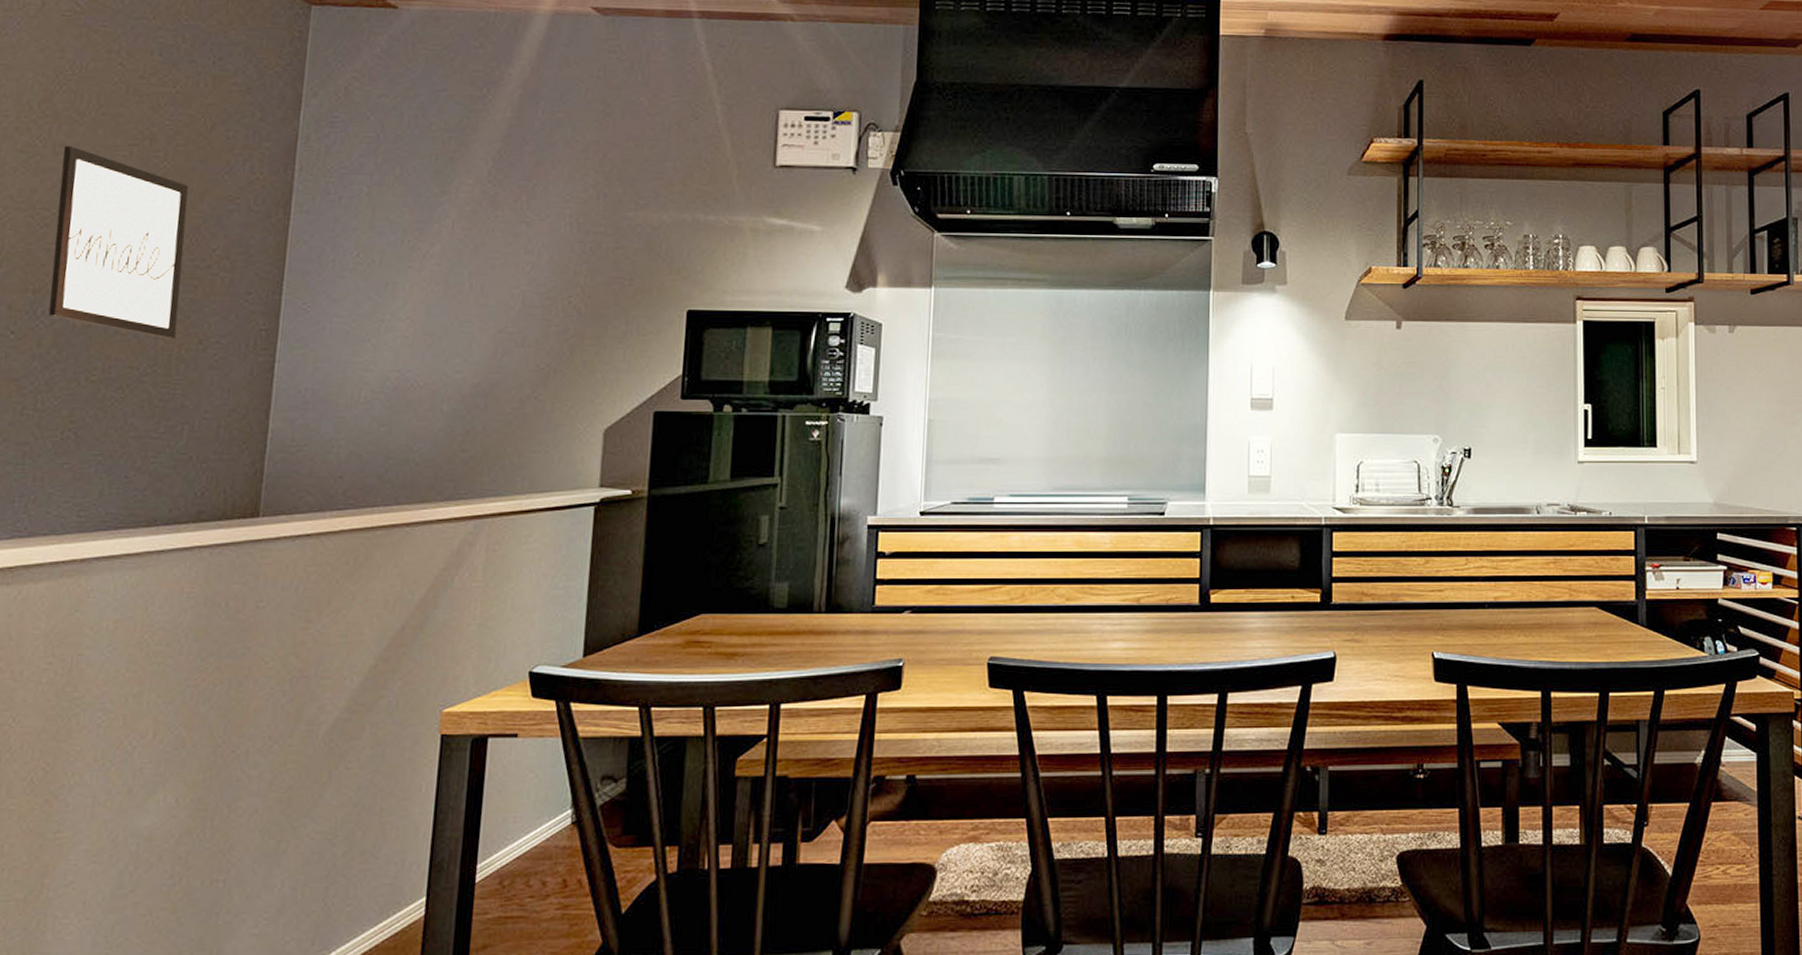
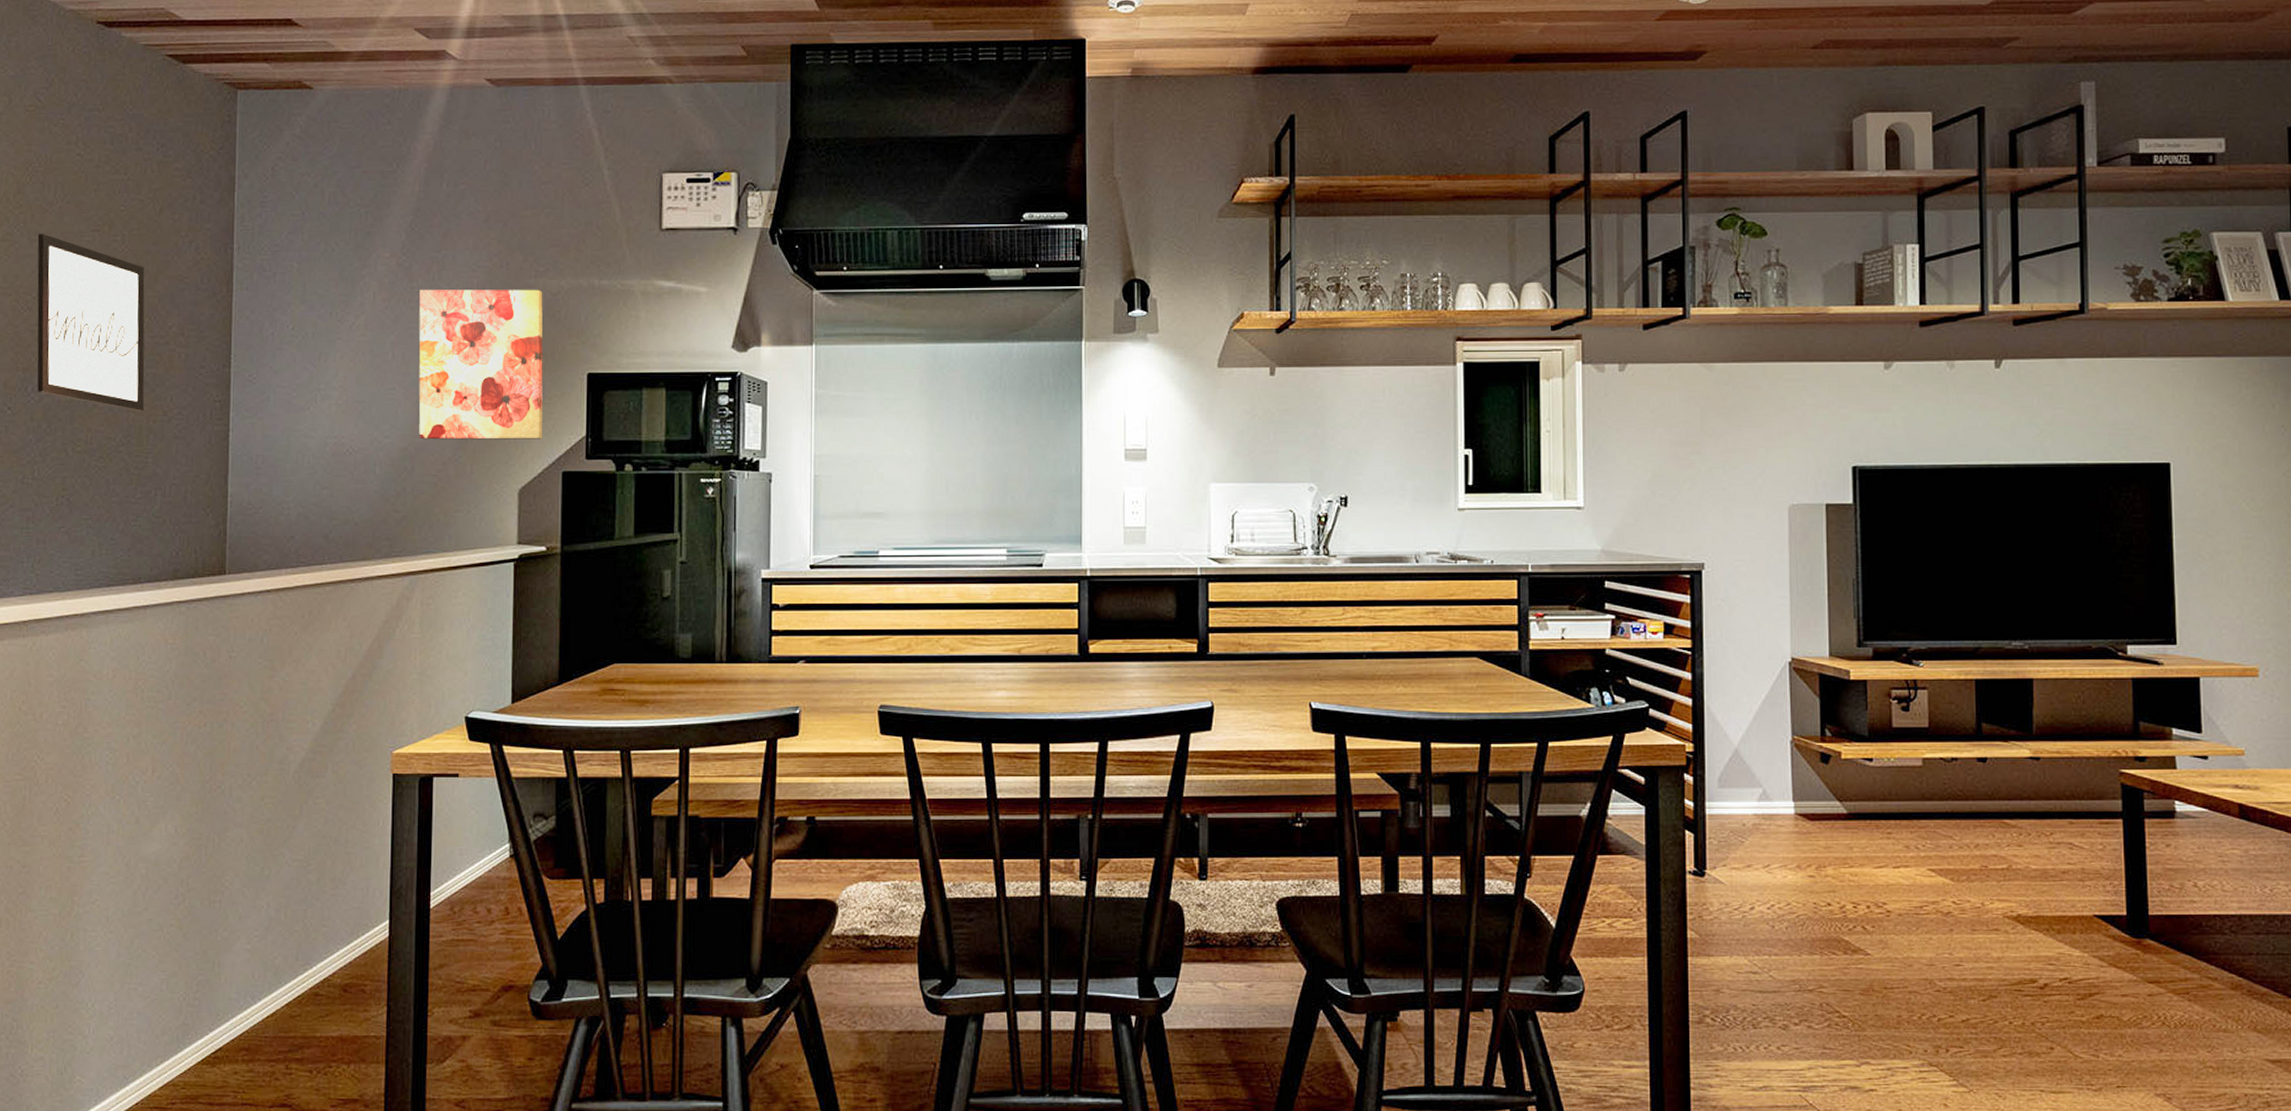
wall art: none [494,219,643,377] -> present [419,289,543,440]

